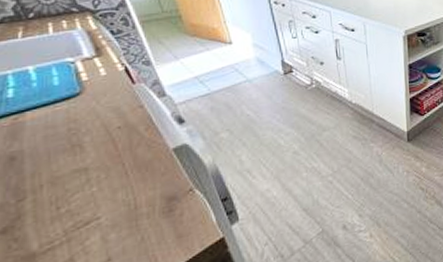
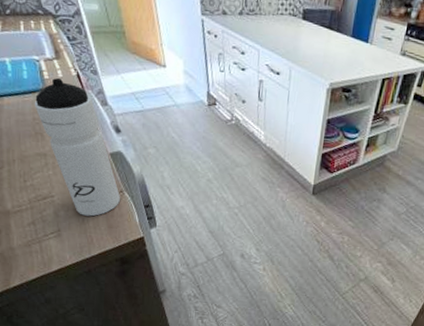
water bottle: none [69,76,191,232] -> present [34,77,121,217]

